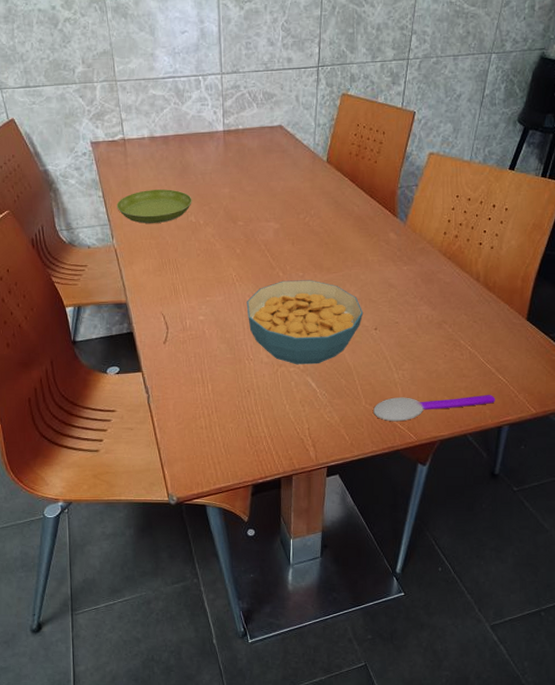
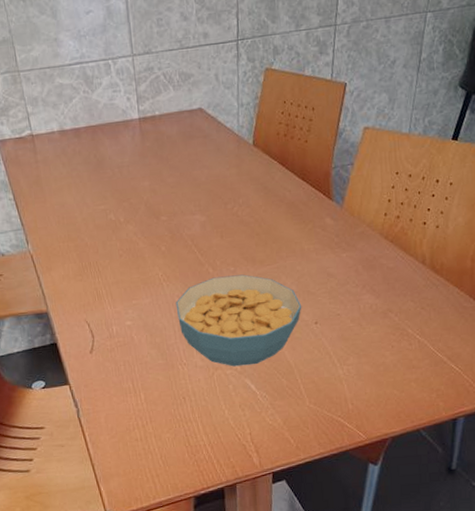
saucer: present [116,189,192,223] -> none [29,186,110,226]
spoon: present [373,395,495,422] -> none [318,386,449,421]

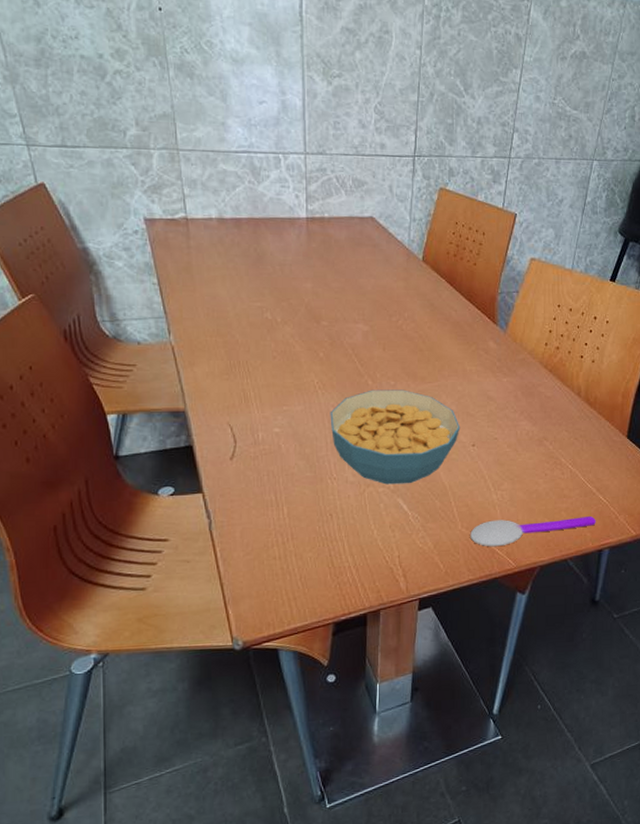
spoon: none [318,386,449,421] -> present [470,516,596,547]

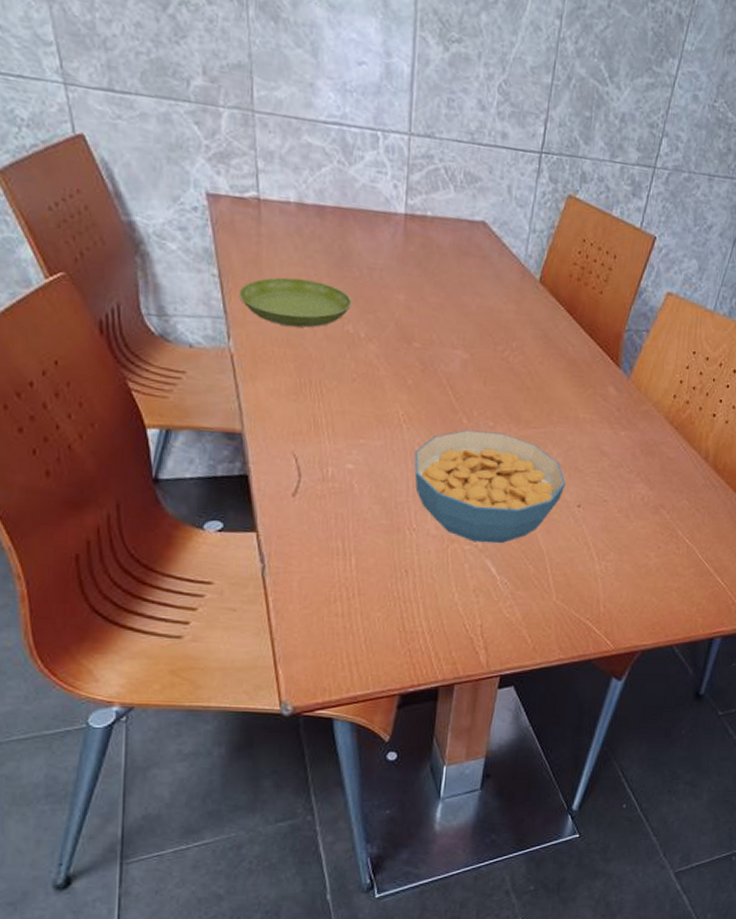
saucer: none [175,279,268,318] -> present [239,277,352,328]
spoon: present [470,516,596,547] -> none [565,594,710,625]

